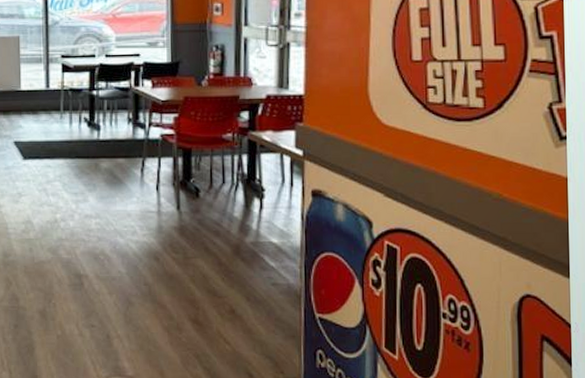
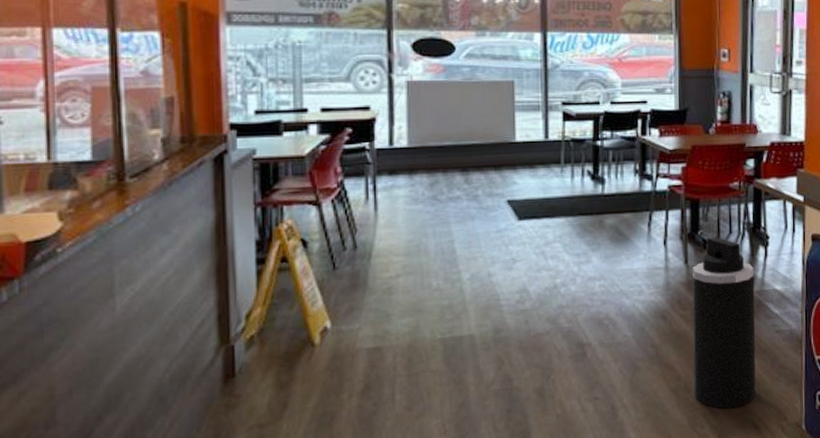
trash can: none [185,186,250,353] -> present [692,237,756,409]

